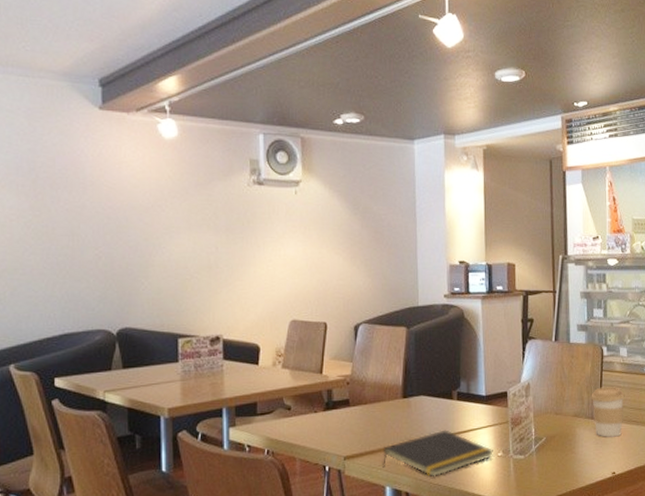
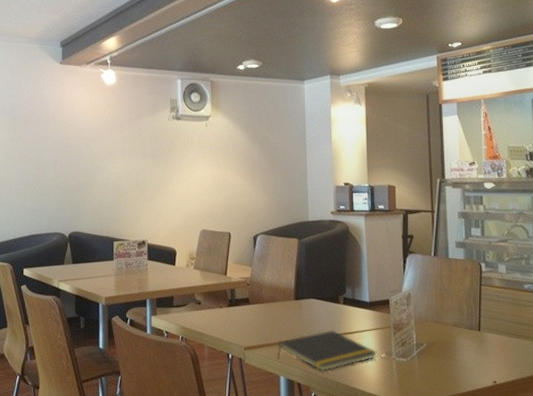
coffee cup: present [591,387,625,437] -> none [470,300,504,348]

